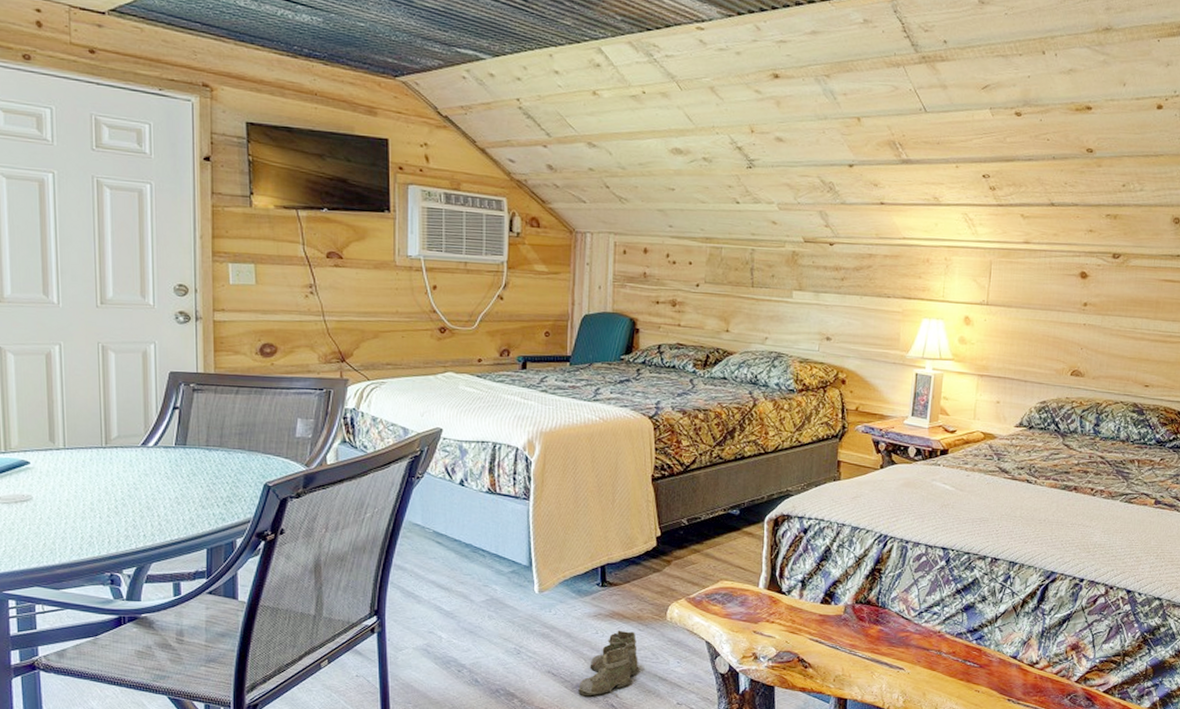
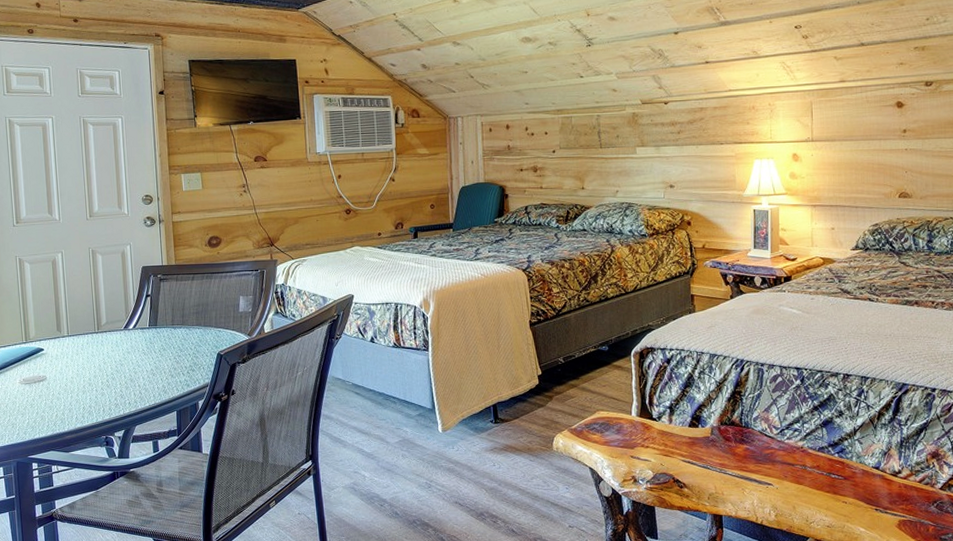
boots: present [578,630,639,697] -> none [482,461,534,523]

